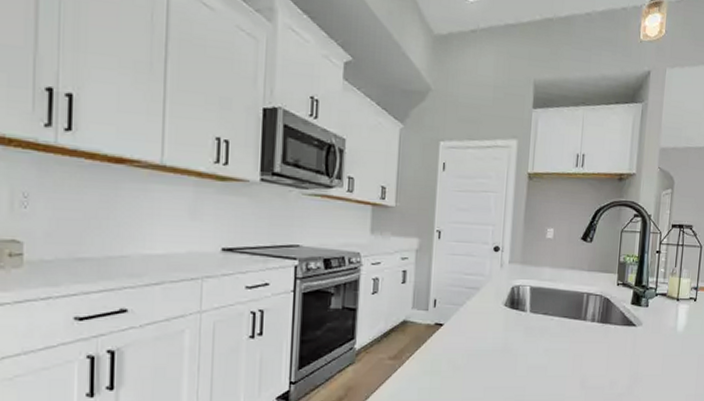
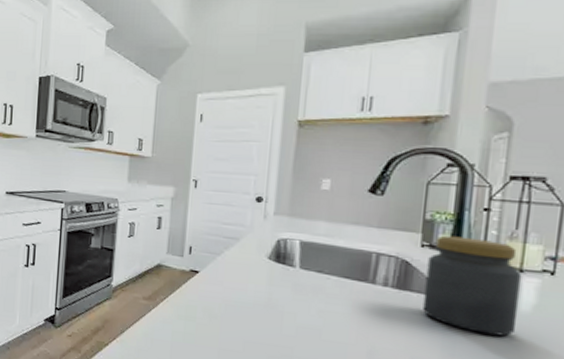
jar: none [618,274,679,353] -> present [422,235,522,337]

